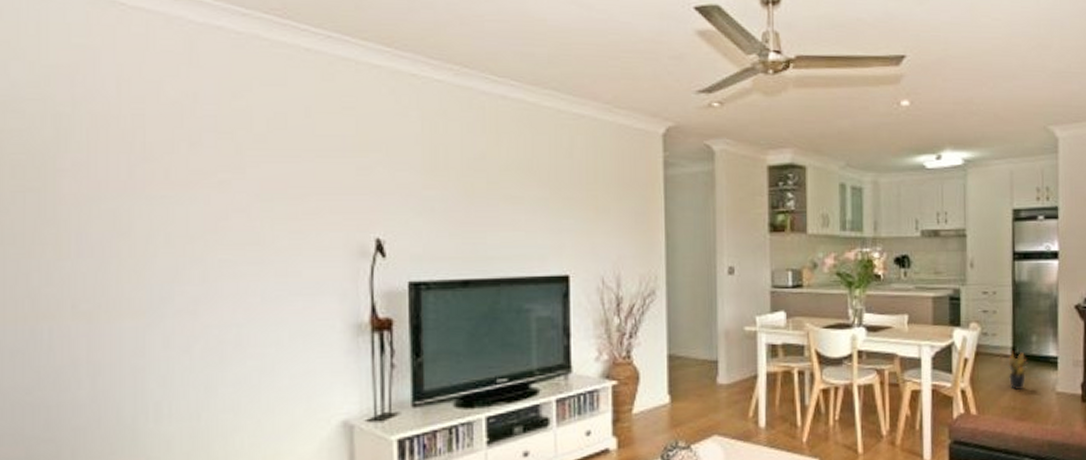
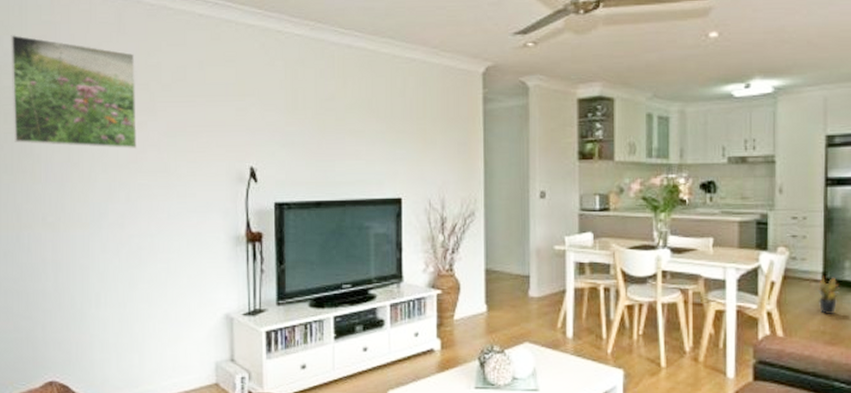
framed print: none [20,60,216,216] -> present [9,35,136,150]

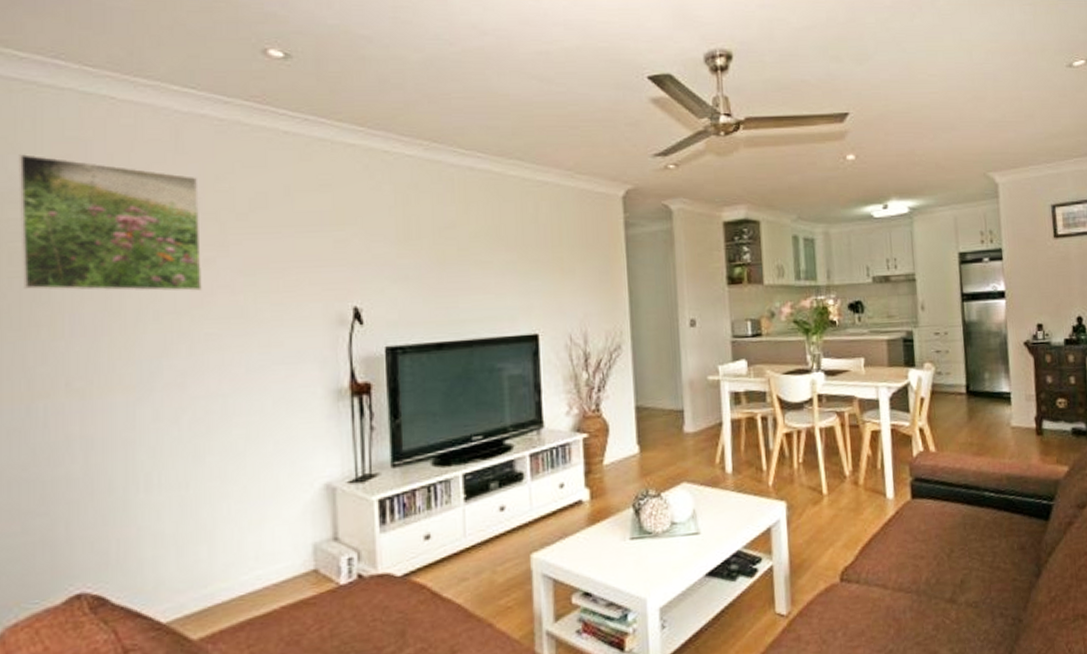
potted plant: present [817,275,840,314] -> none [962,388,982,426]

